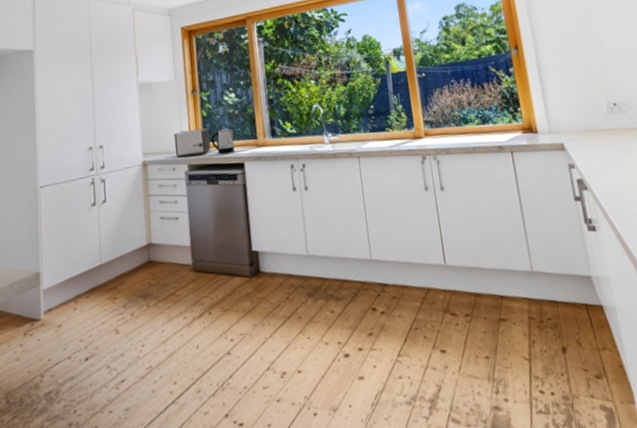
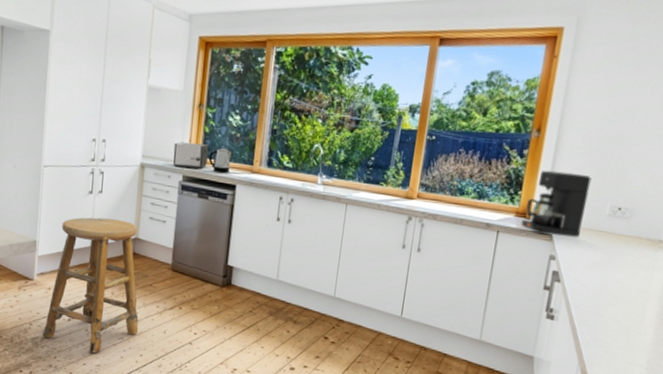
step stool: none [57,227,167,395] -> present [43,217,139,354]
coffee maker: none [529,79,589,145] -> present [521,170,592,238]

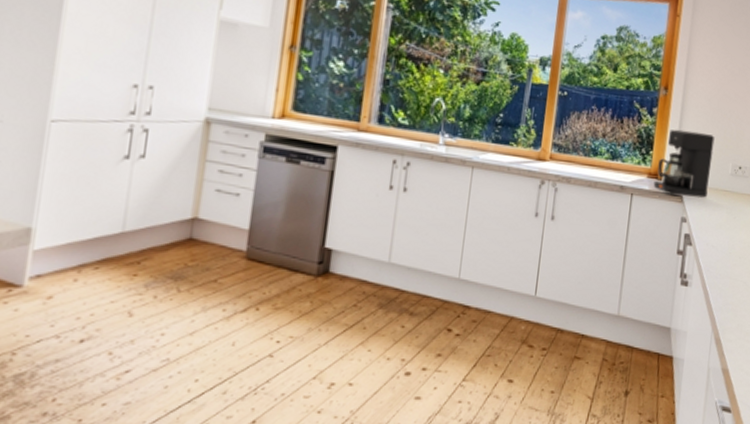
step stool: present [43,217,139,354] -> none [34,191,197,387]
toaster: present [172,142,209,170] -> none [251,91,302,127]
kettle: present [208,147,231,173] -> none [301,99,332,131]

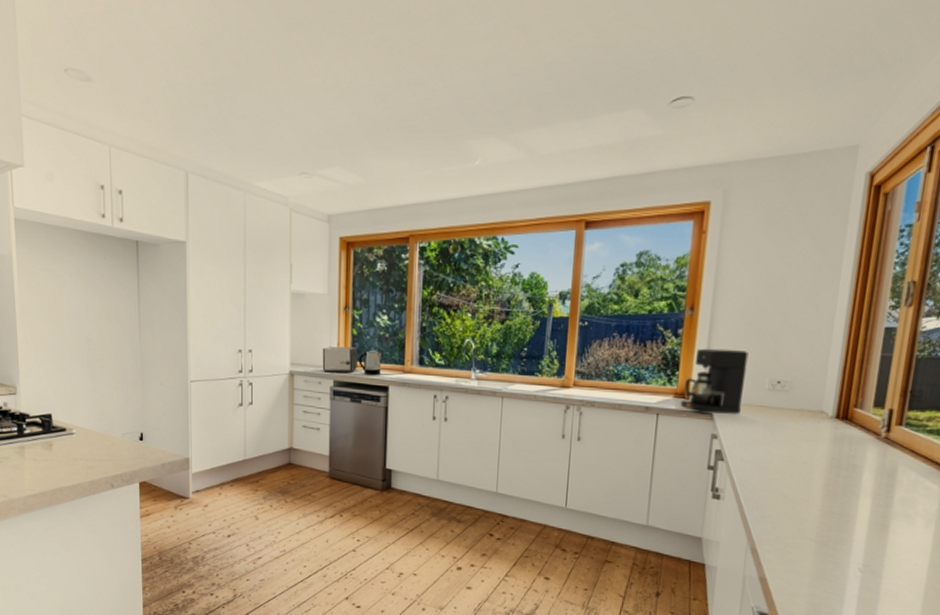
toaster: none [251,91,302,127] -> present [322,346,358,374]
kettle: none [301,99,332,131] -> present [359,349,381,375]

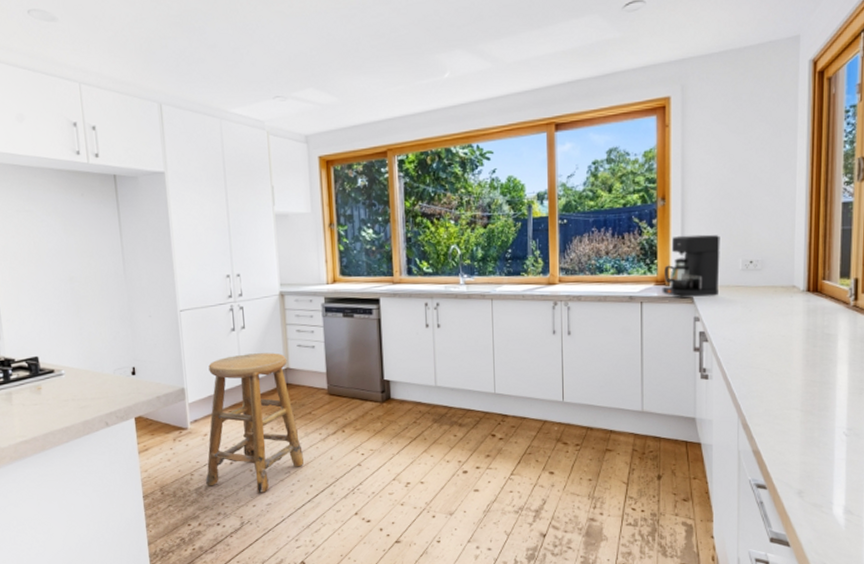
step stool: none [203,430,299,568] -> present [206,353,304,493]
toaster: present [322,346,358,374] -> none [311,263,347,290]
kettle: present [359,349,381,375] -> none [347,263,371,289]

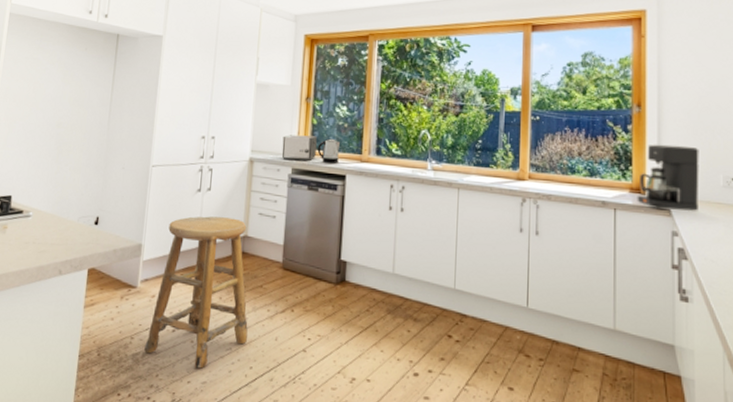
toaster: none [311,263,347,290] -> present [281,135,317,162]
kettle: none [347,263,371,289] -> present [317,138,340,163]

